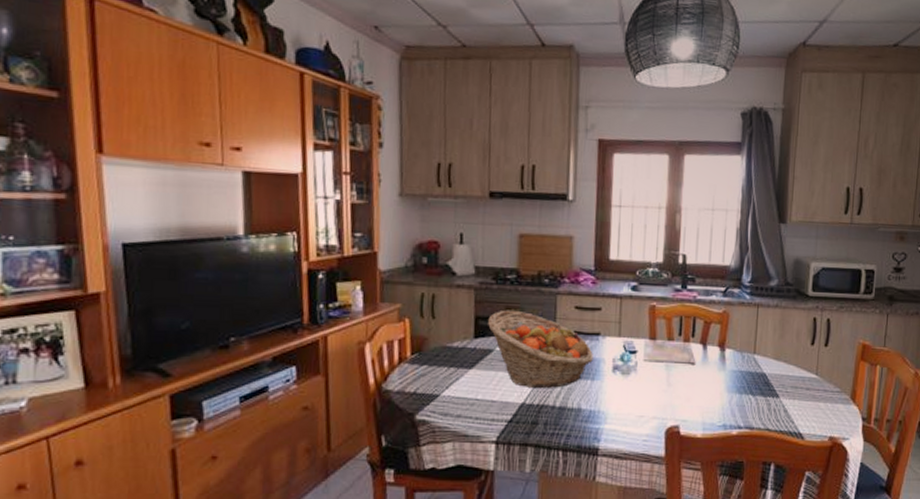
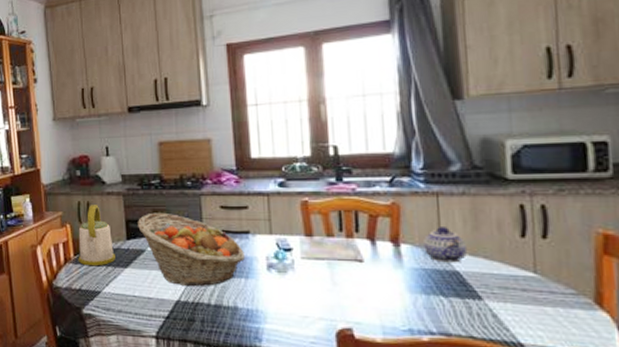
kettle: none [415,298,460,367] -> present [78,205,115,266]
teapot: none [743,334,774,366] -> present [424,227,468,263]

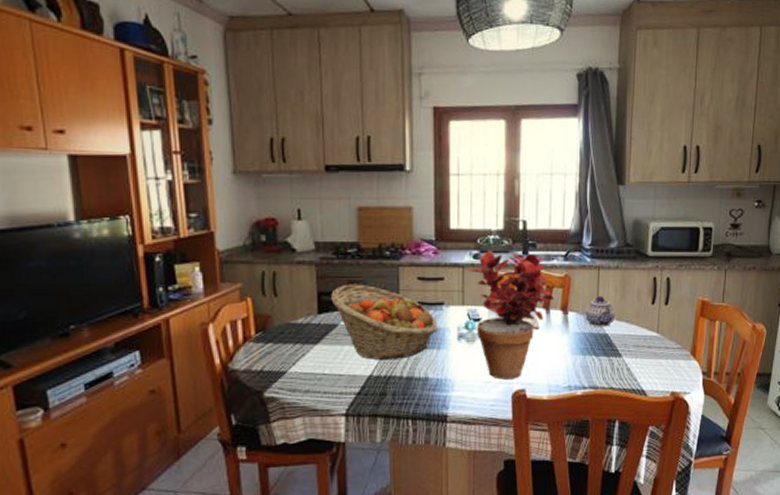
kettle: present [78,205,115,266] -> none [260,275,304,345]
potted plant: none [272,177,381,316] -> present [466,250,555,380]

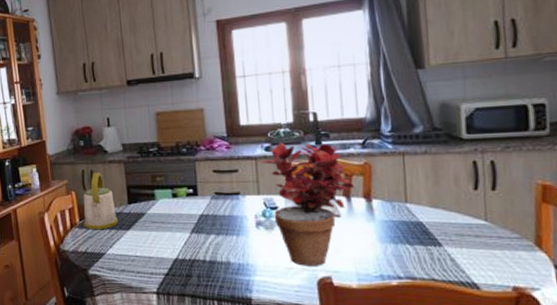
kettle: none [260,275,304,345] -> present [83,172,118,230]
fruit basket: present [331,284,438,360] -> none [138,178,236,244]
teapot: present [585,296,616,327] -> none [392,183,430,215]

